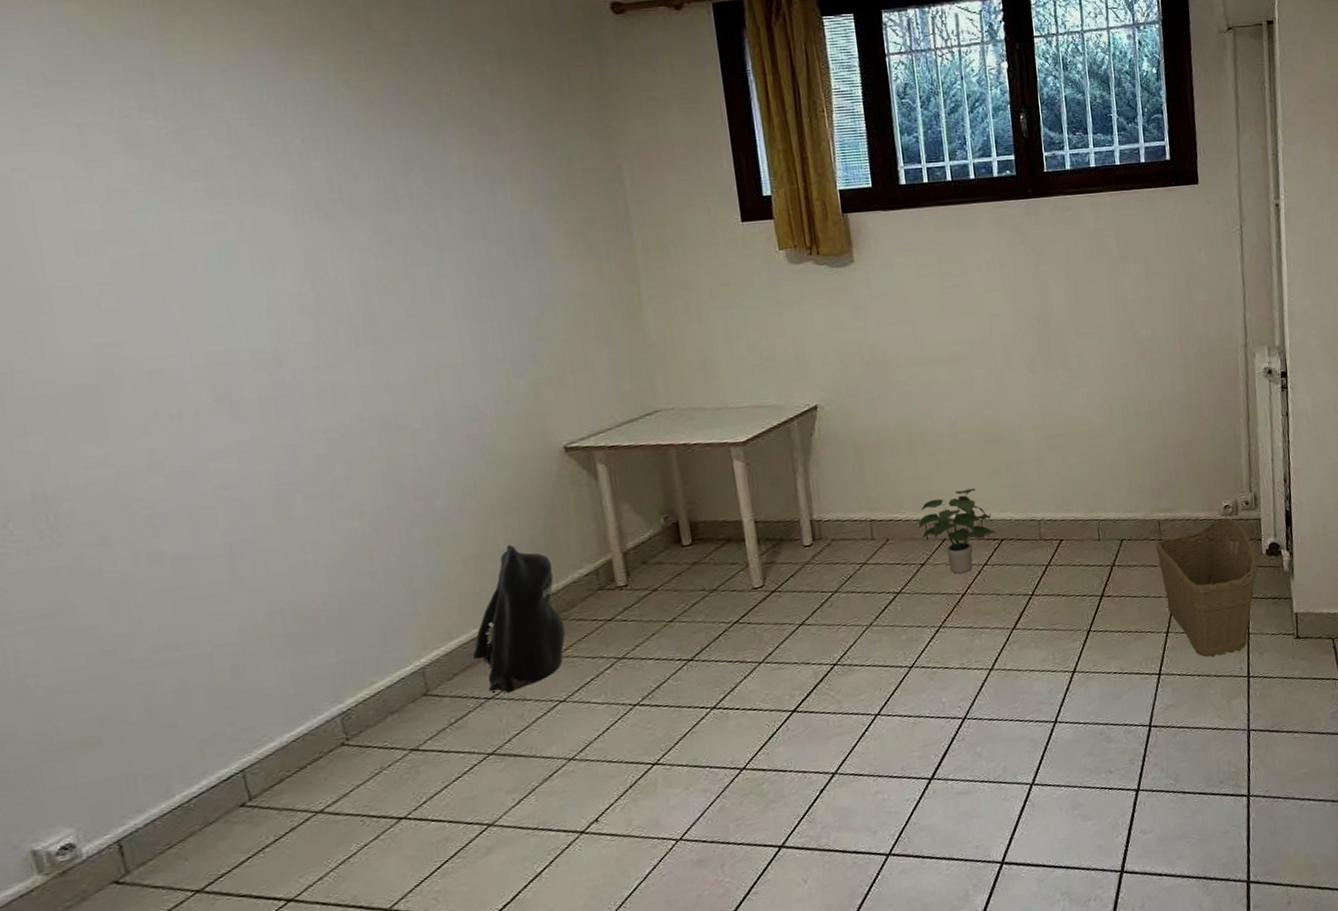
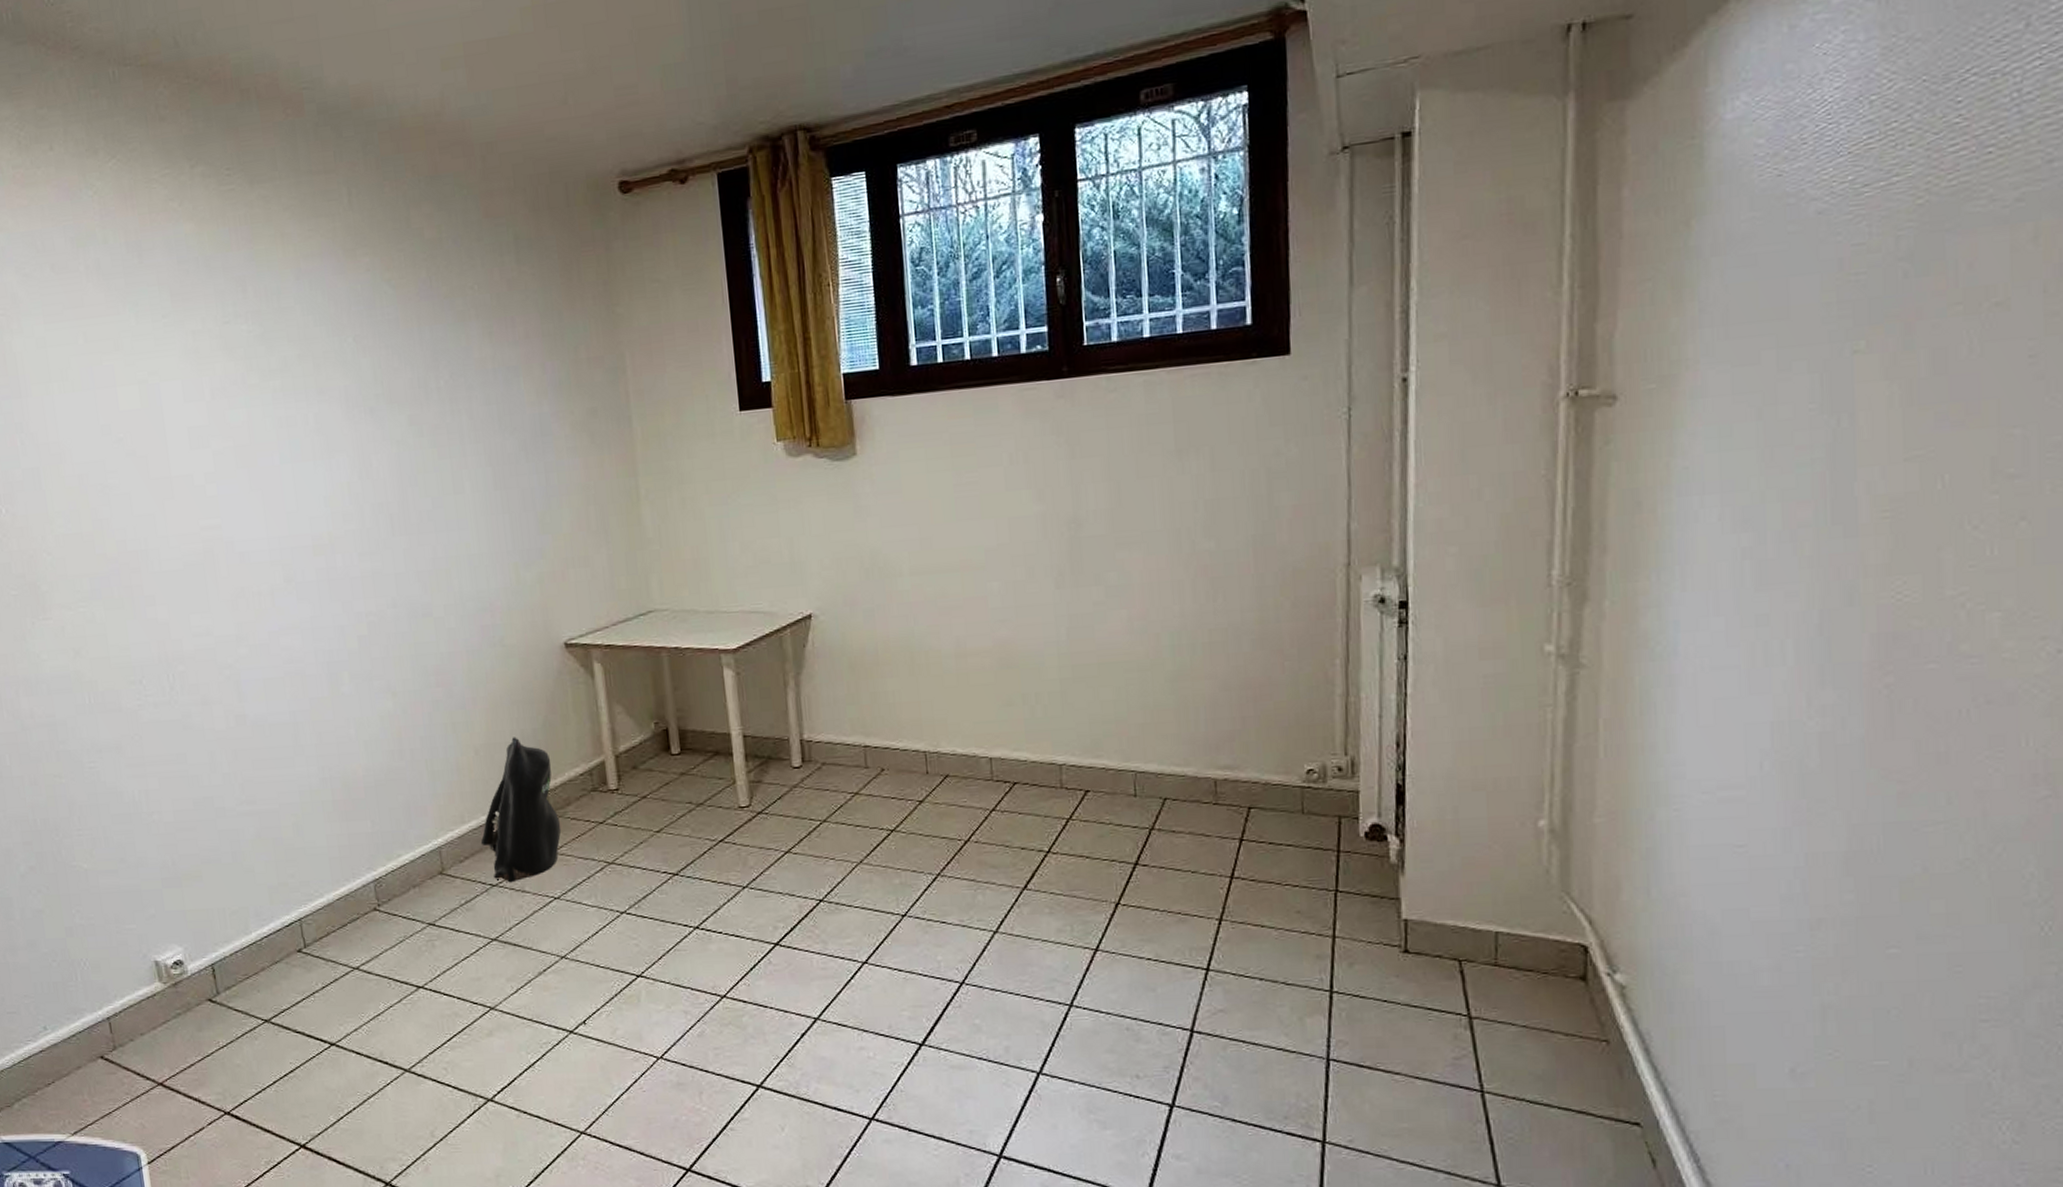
potted plant: present [918,488,997,574] -> none [917,719,1009,818]
wicker basket: present [1155,518,1257,657] -> none [1208,785,1351,959]

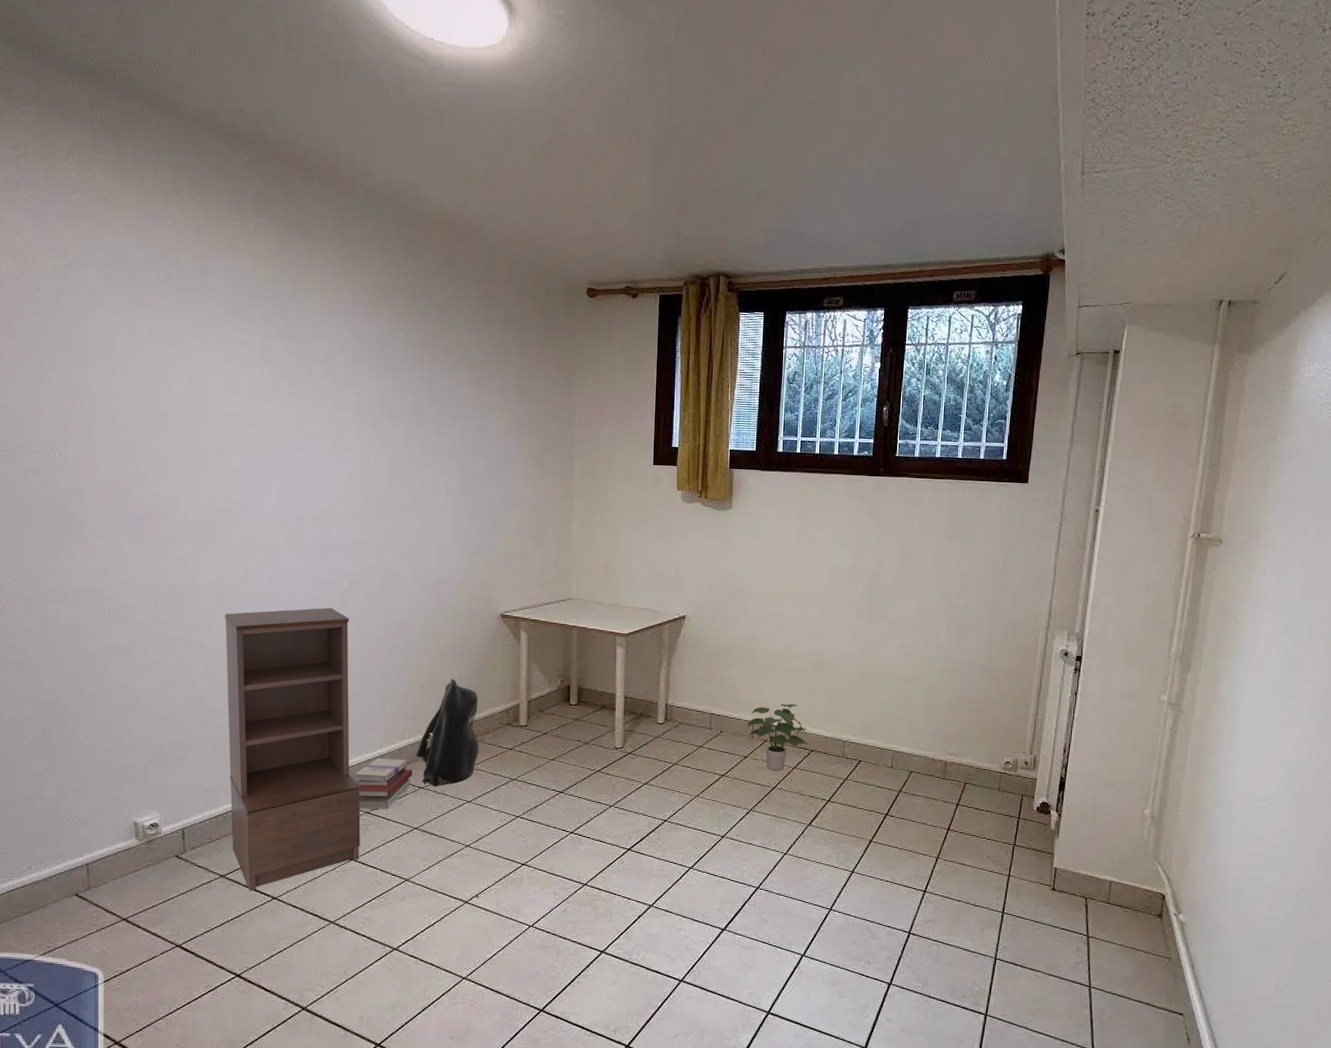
bookshelf: none [223,661,429,1037] -> present [224,607,361,891]
books: none [407,850,481,921] -> present [354,758,413,811]
potted plant: none [917,719,1009,818] -> present [747,703,809,771]

